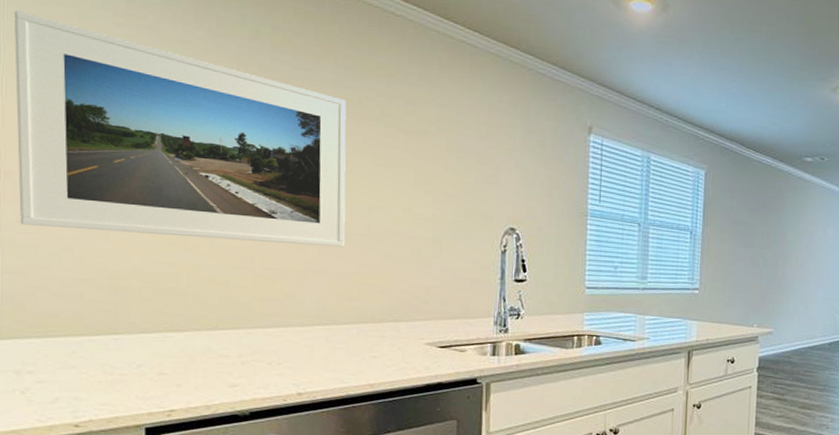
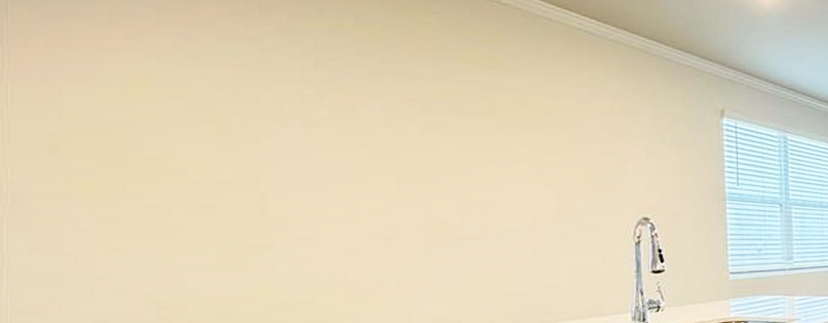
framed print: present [14,11,346,247] -> none [21,9,454,255]

